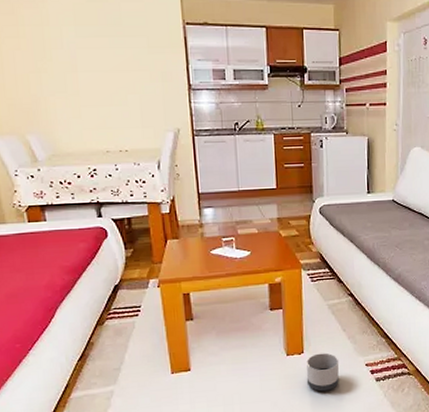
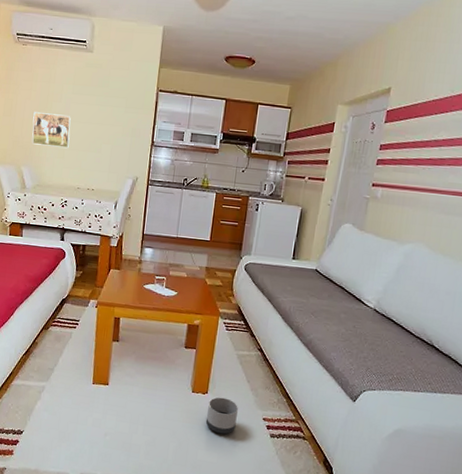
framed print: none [28,63,85,106] -> present [32,111,71,149]

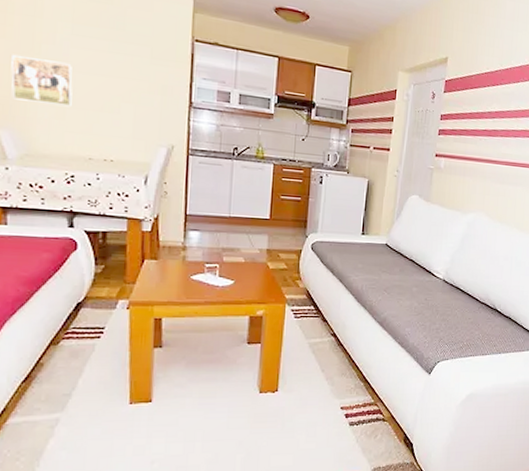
planter: present [205,397,239,435] -> none [277,392,314,433]

